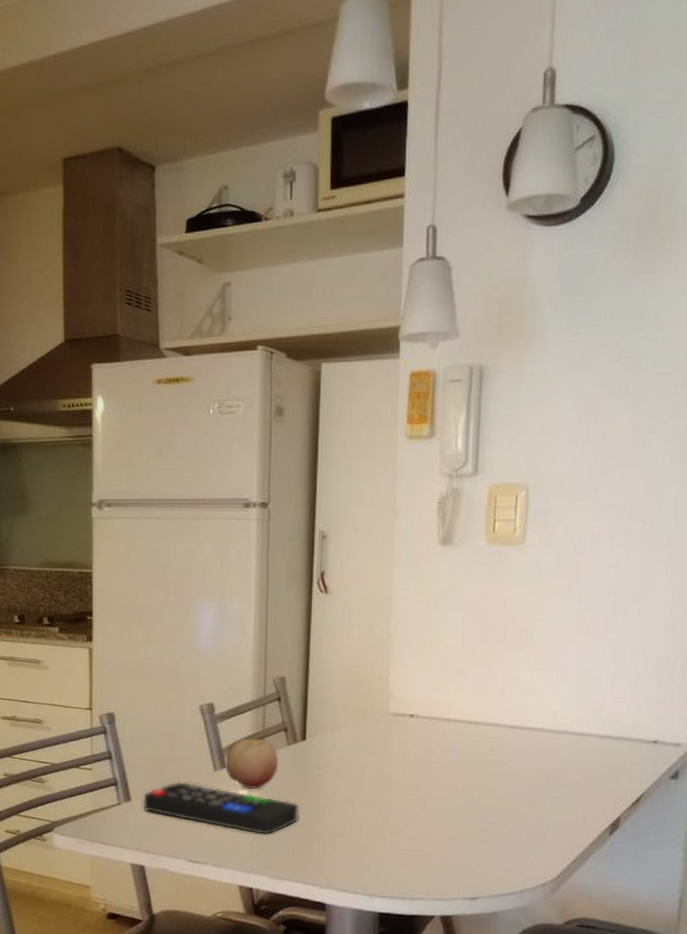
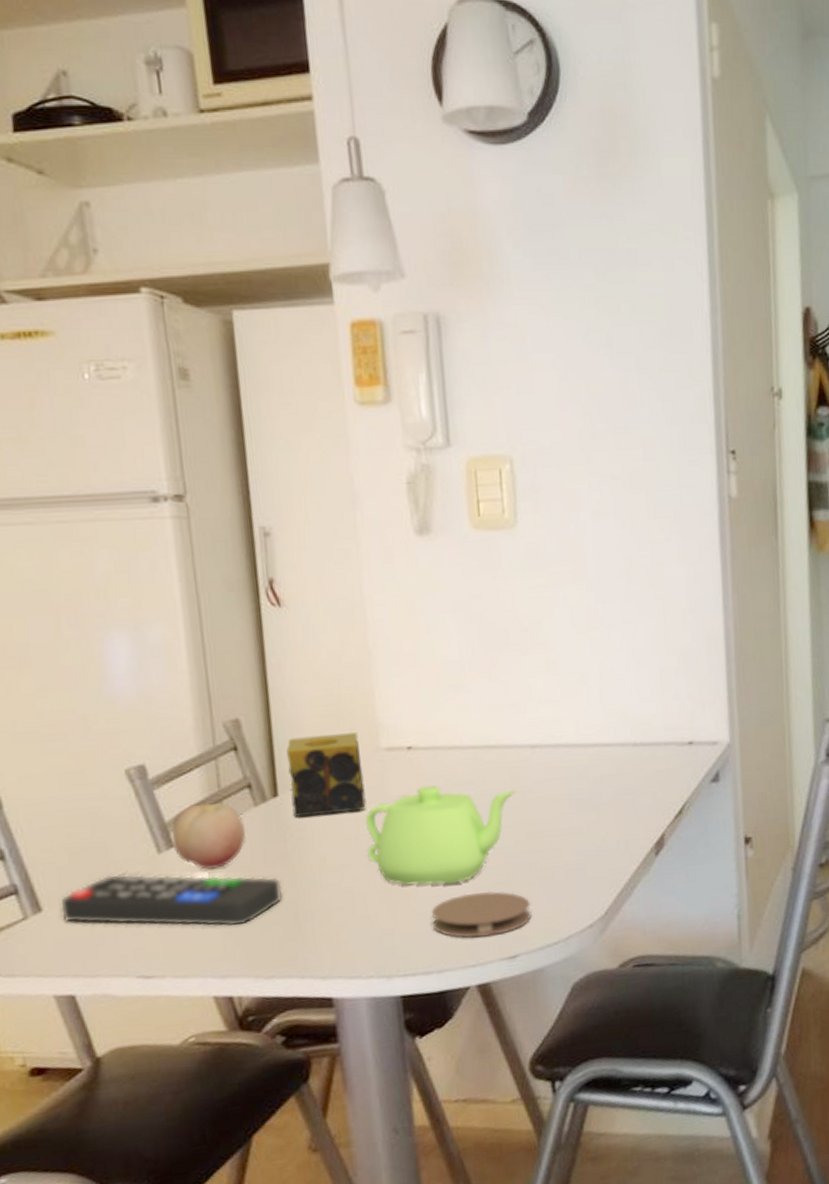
candle: none [315,696,373,761] -> present [286,732,366,818]
teapot: none [367,747,495,831] -> present [366,785,516,886]
coaster: none [411,839,495,879] -> present [431,891,532,938]

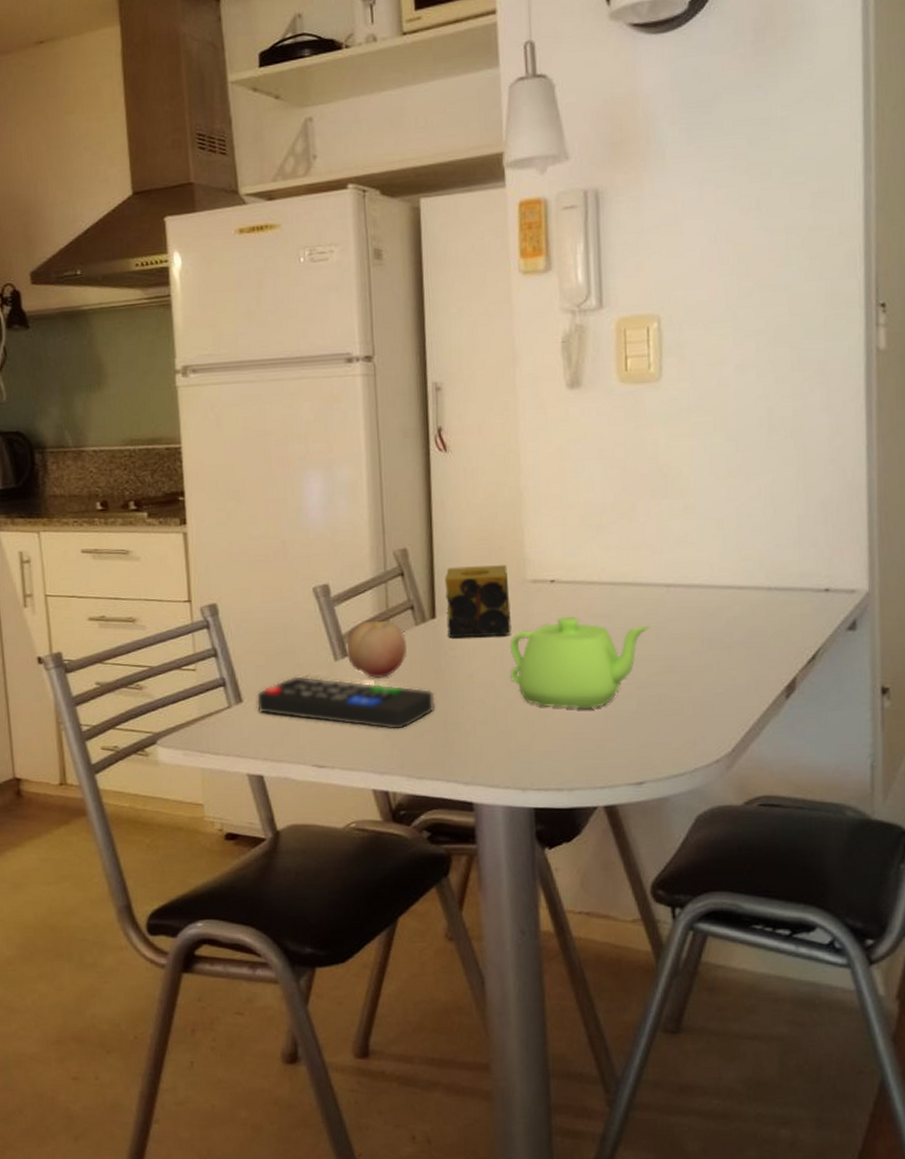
coaster: present [431,891,532,938] -> none [565,718,660,762]

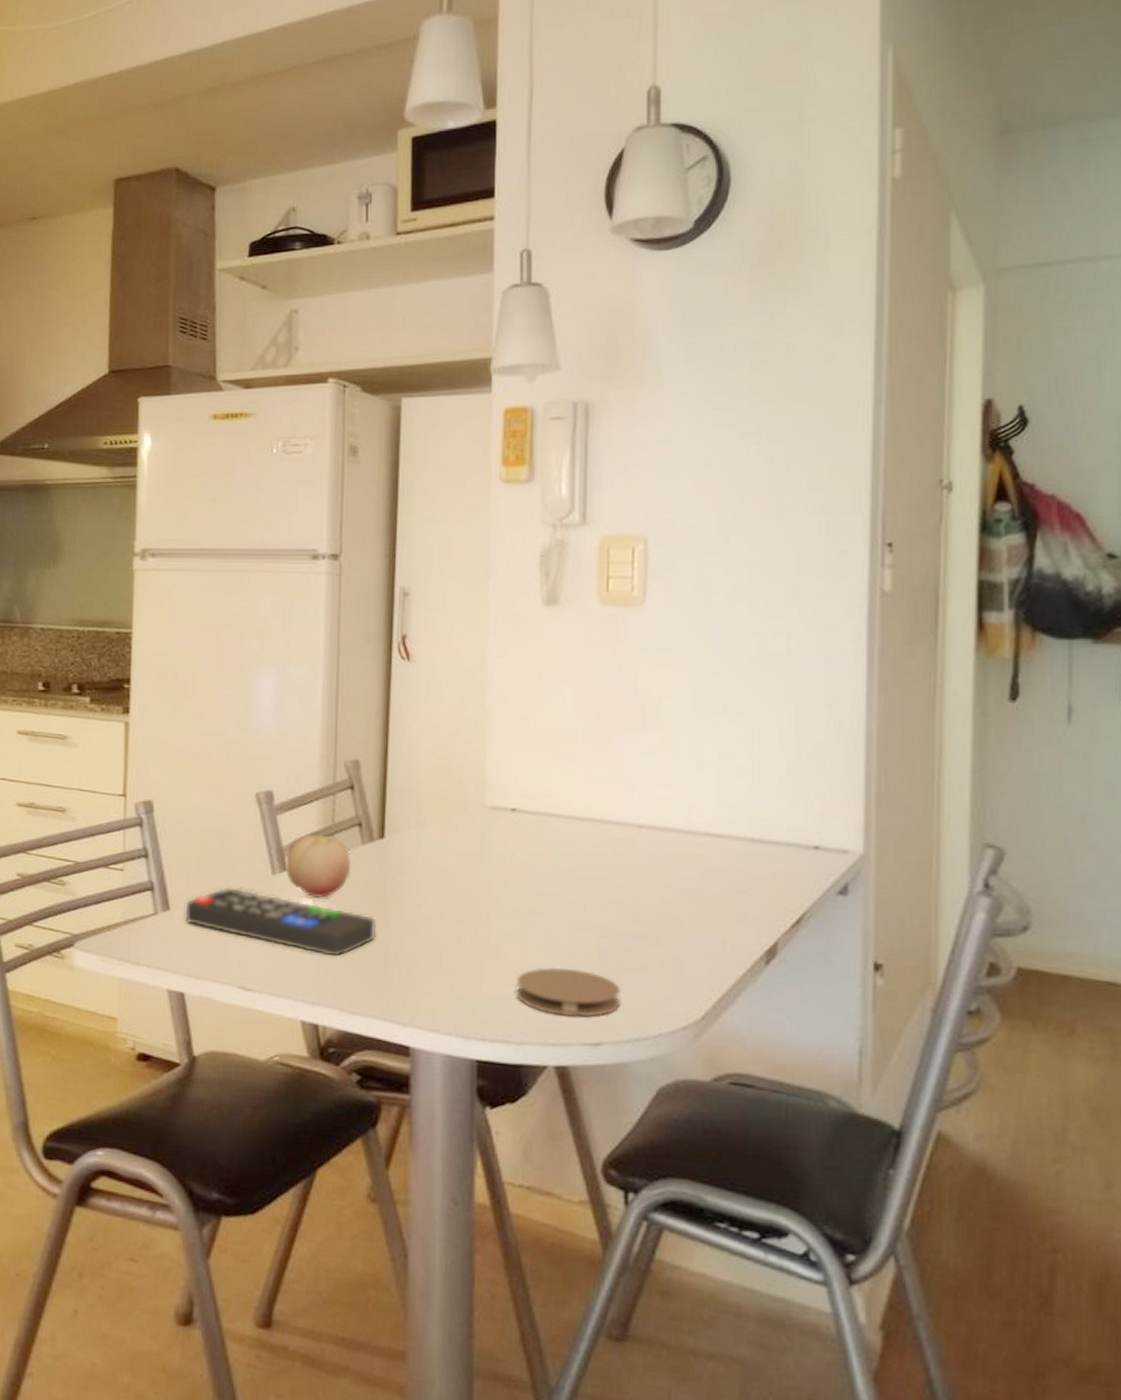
candle: present [445,565,511,639] -> none [396,785,466,866]
teapot: present [509,616,650,710] -> none [460,849,617,956]
coaster: none [565,718,660,762] -> present [516,967,622,1018]

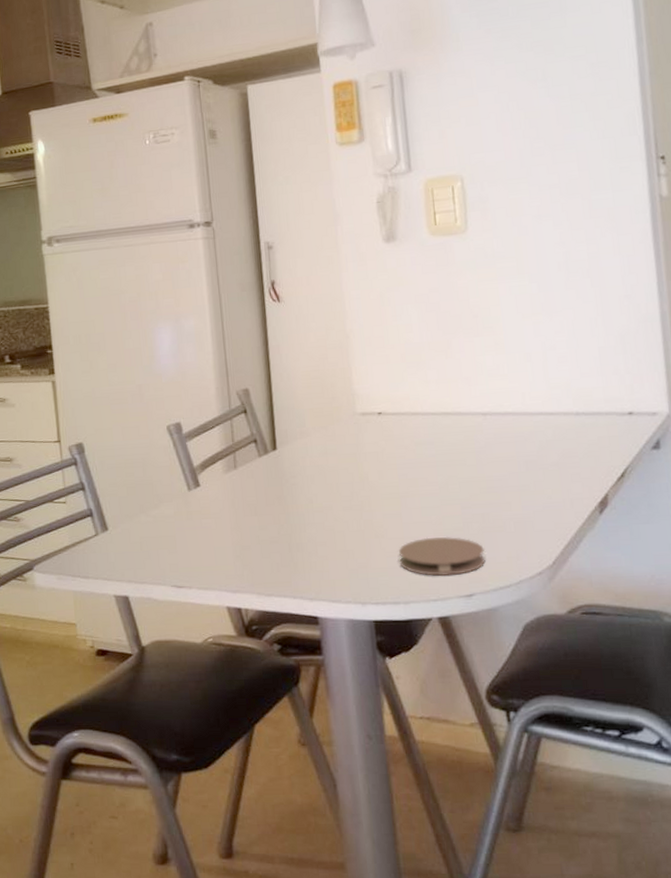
remote control: present [184,886,377,957] -> none [119,505,280,552]
fruit: present [286,834,350,898] -> none [198,454,252,505]

